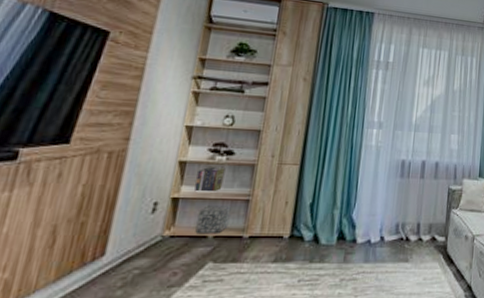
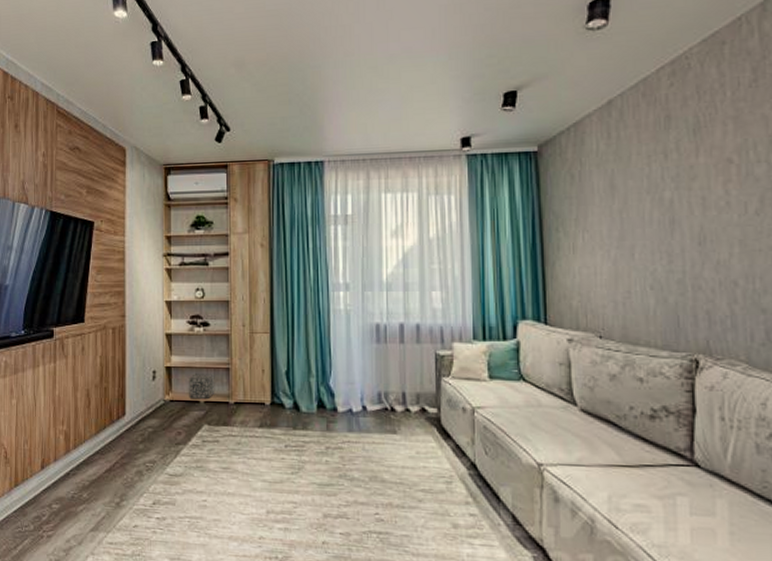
books: present [194,167,226,192] -> none [182,338,204,361]

